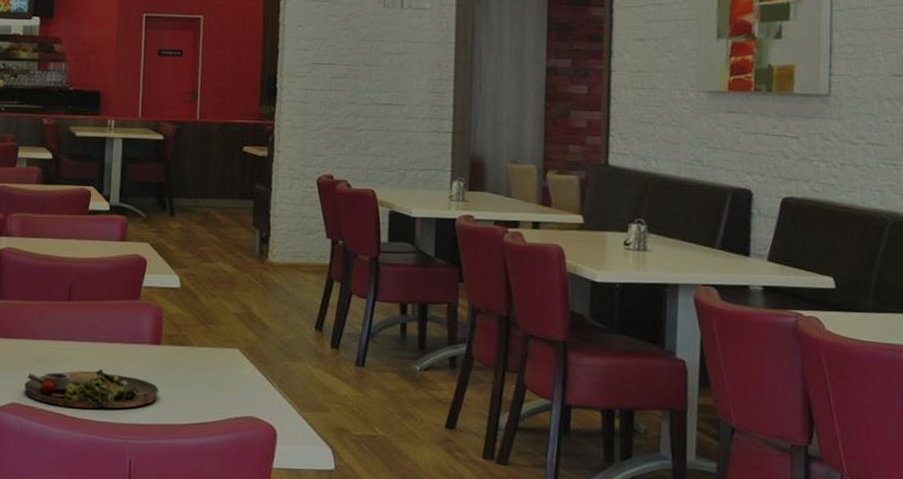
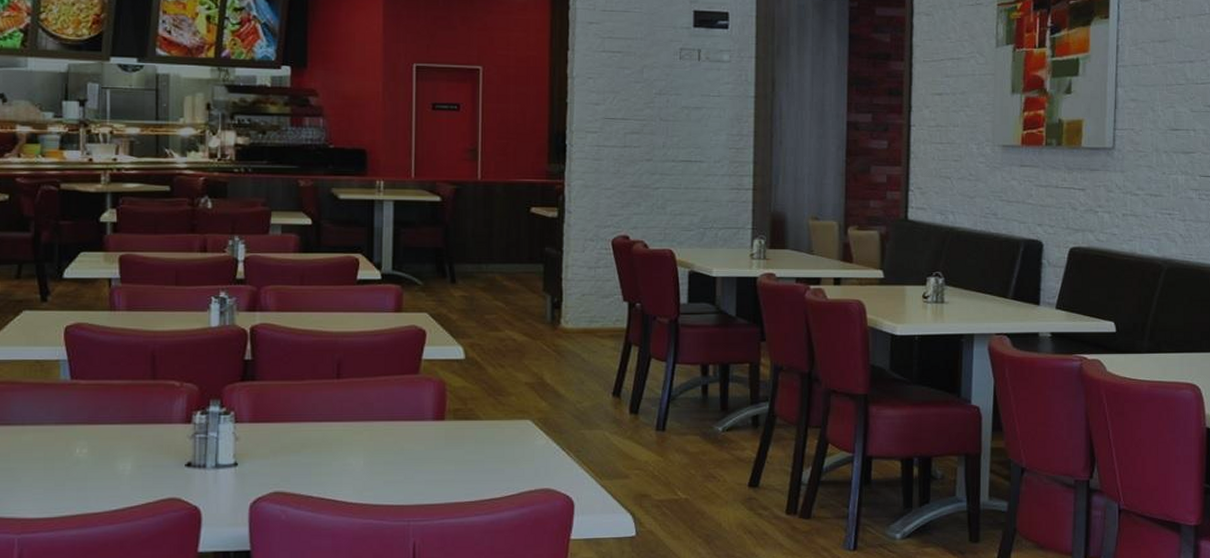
dinner plate: present [24,368,159,409] -> none [289,449,445,492]

